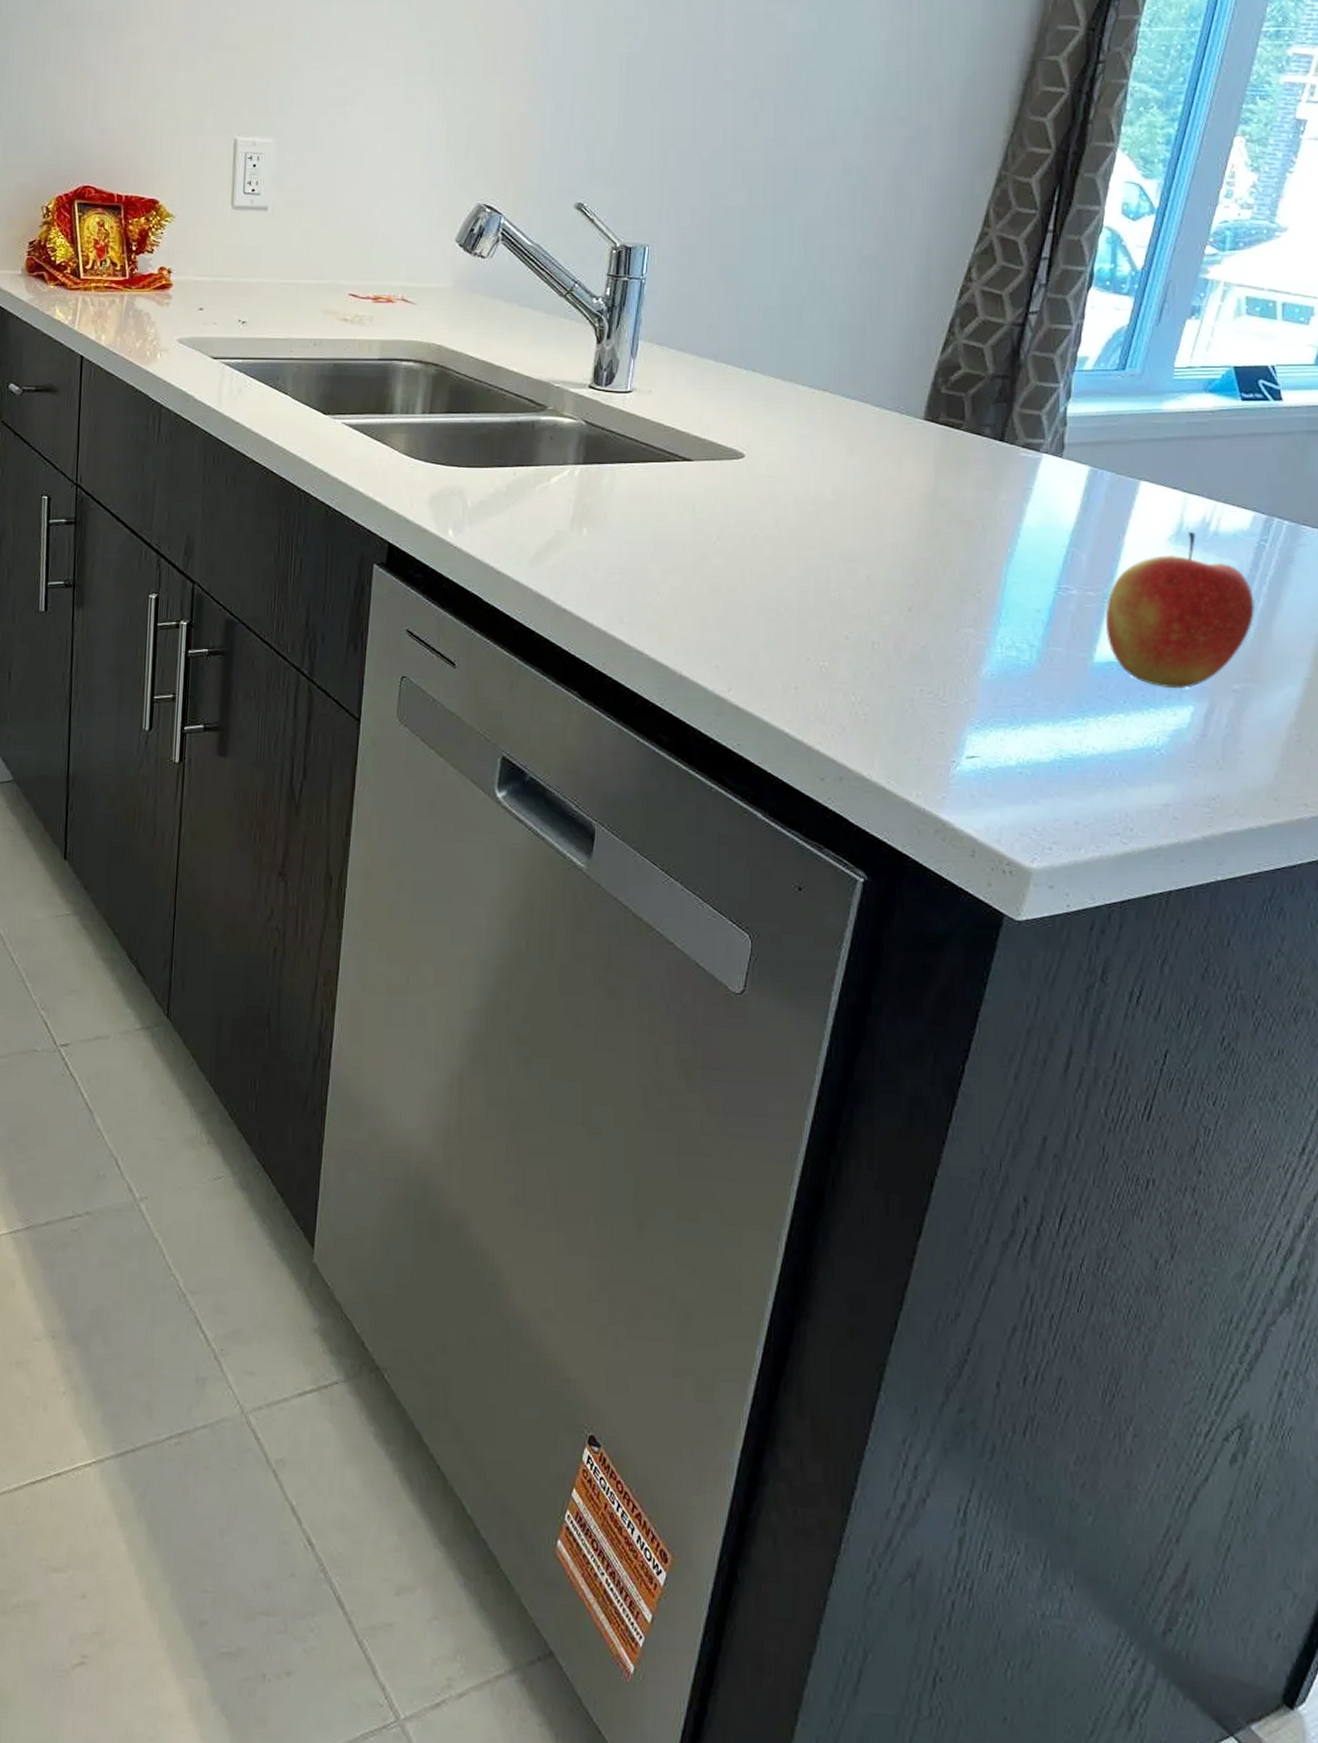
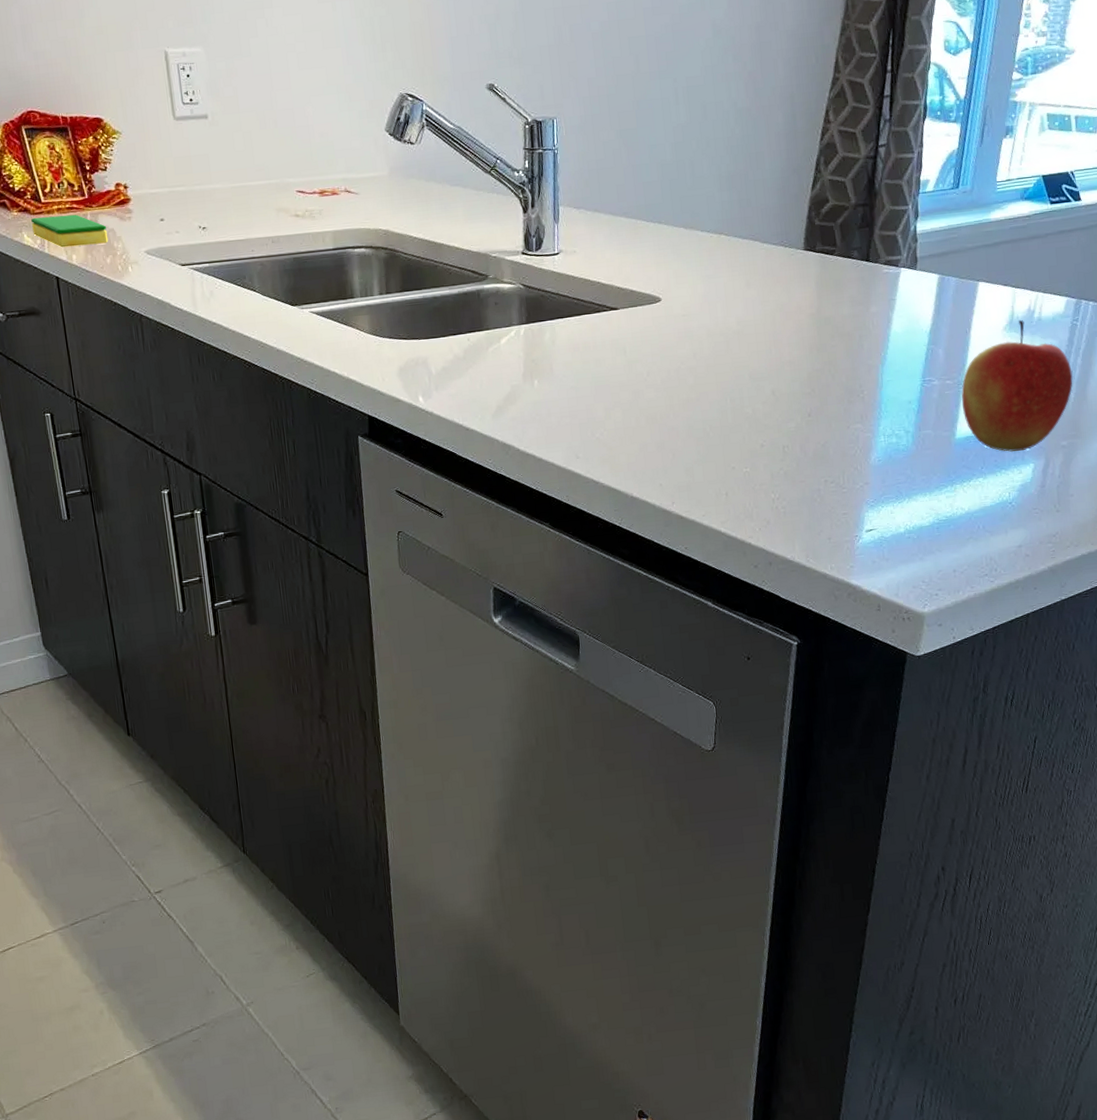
dish sponge: none [66,293,143,327] -> present [31,214,109,248]

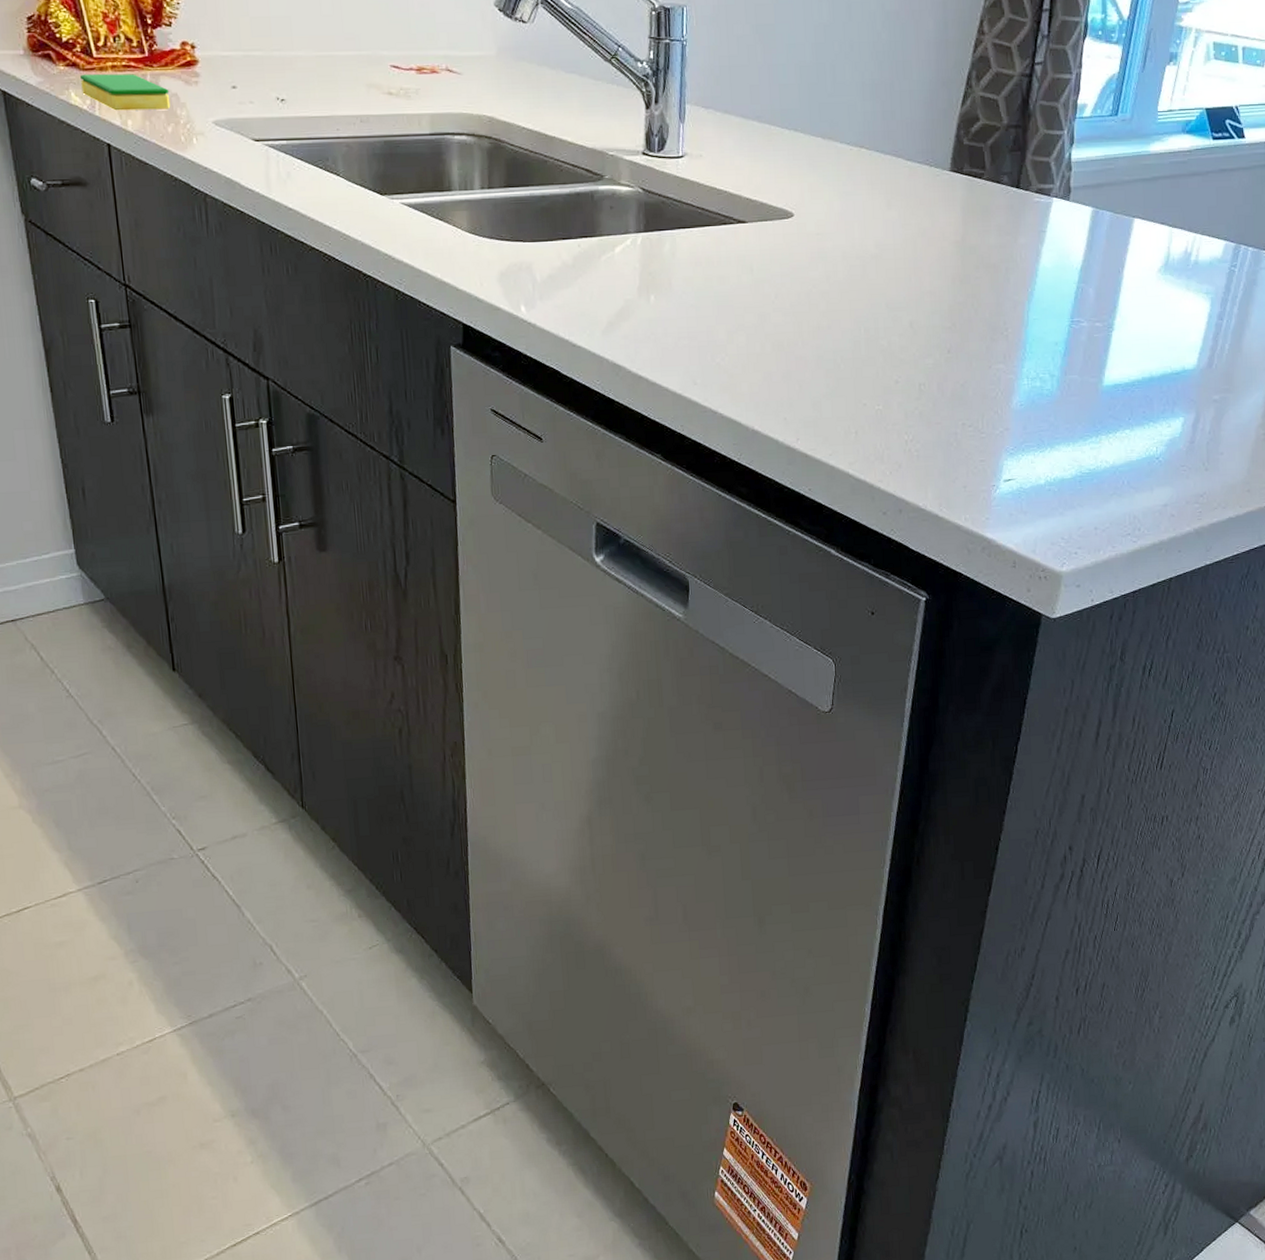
apple: present [961,319,1073,452] -> none [1111,262,1228,403]

